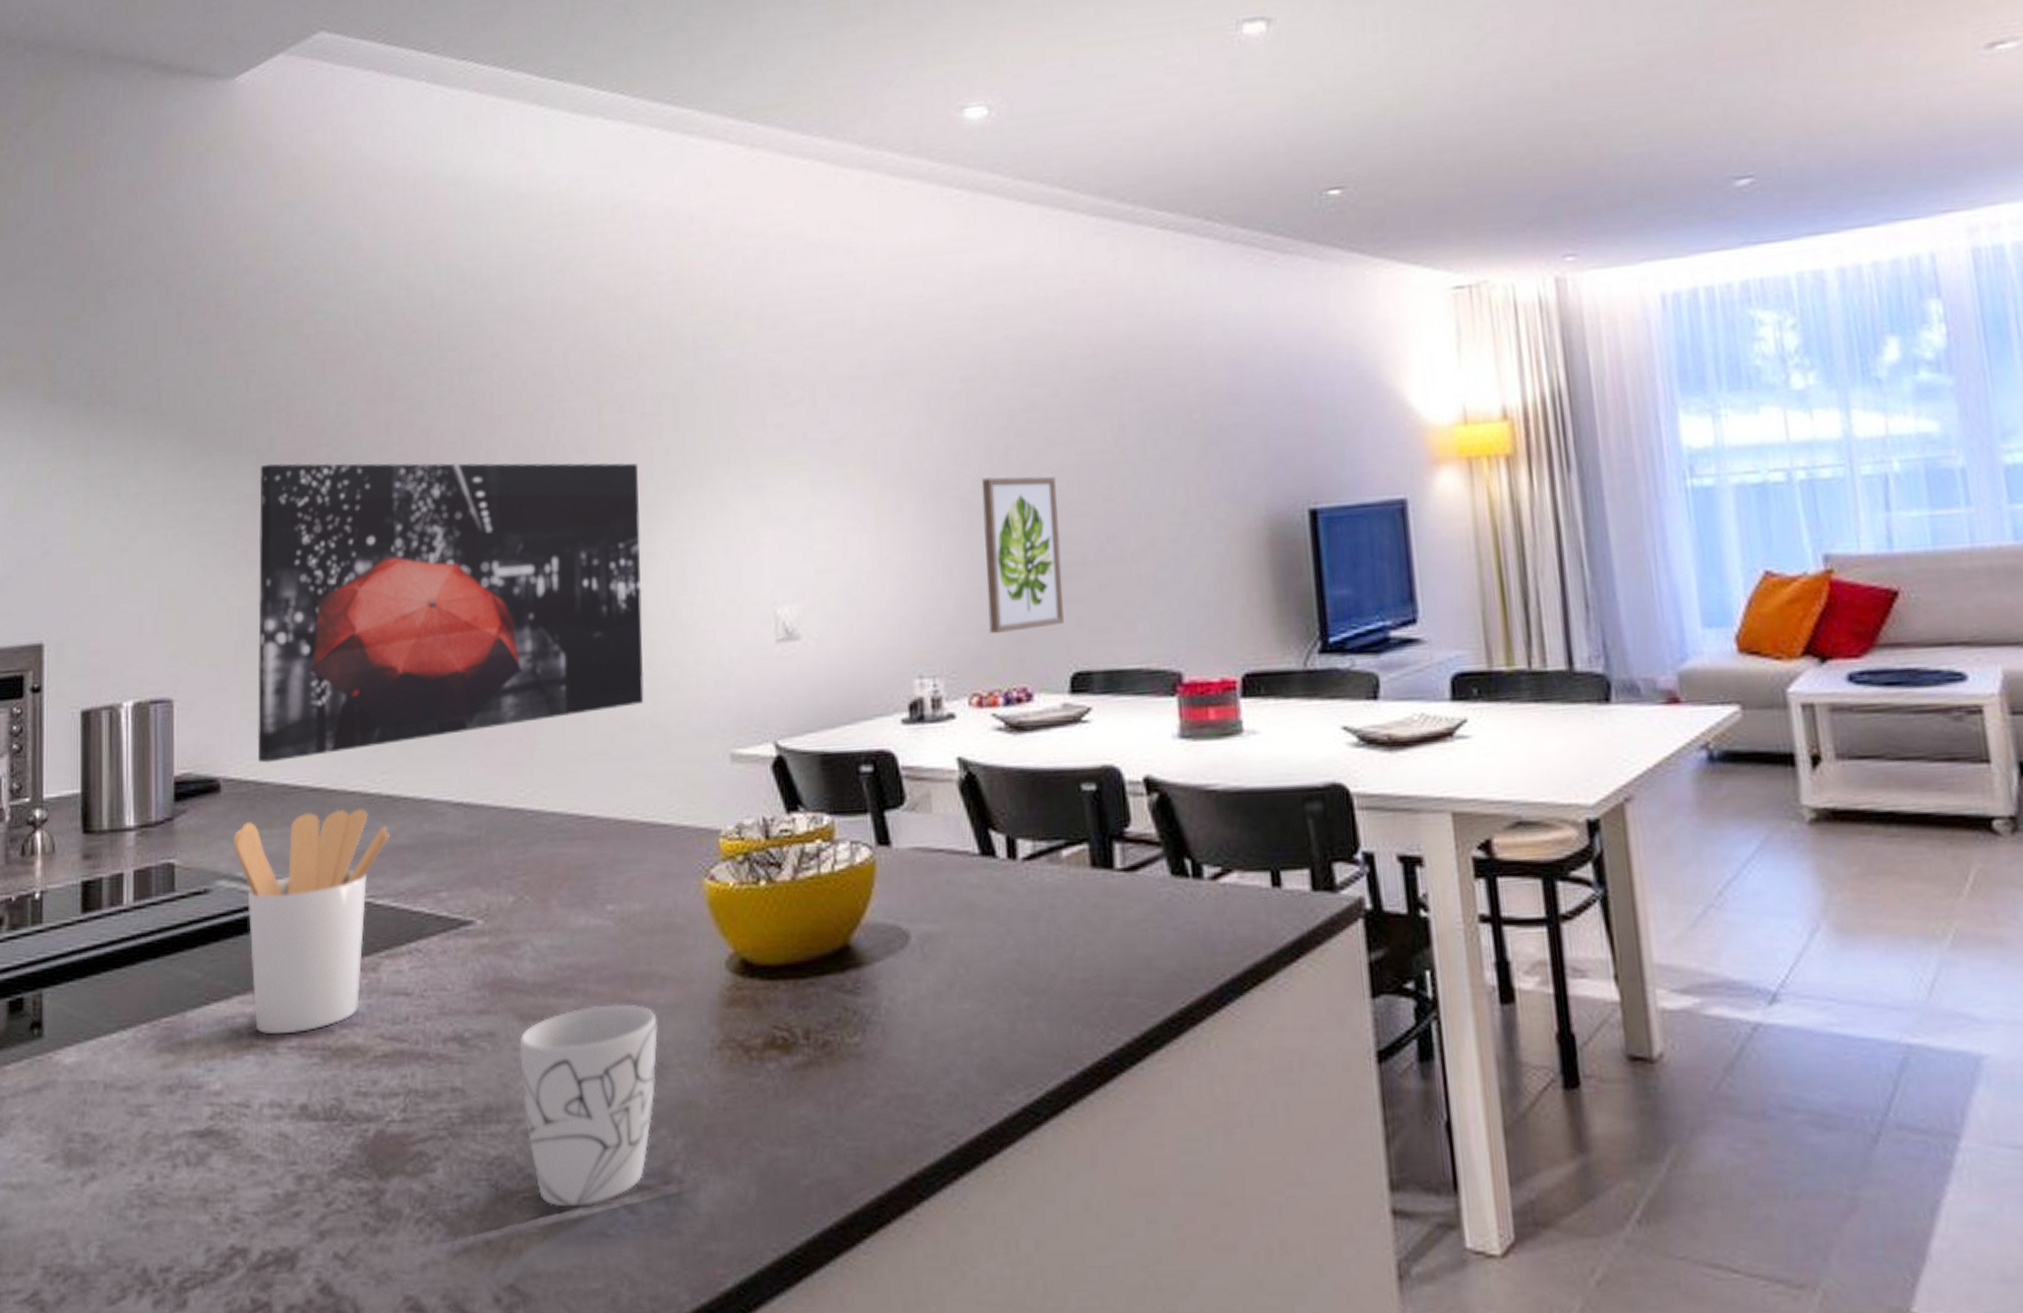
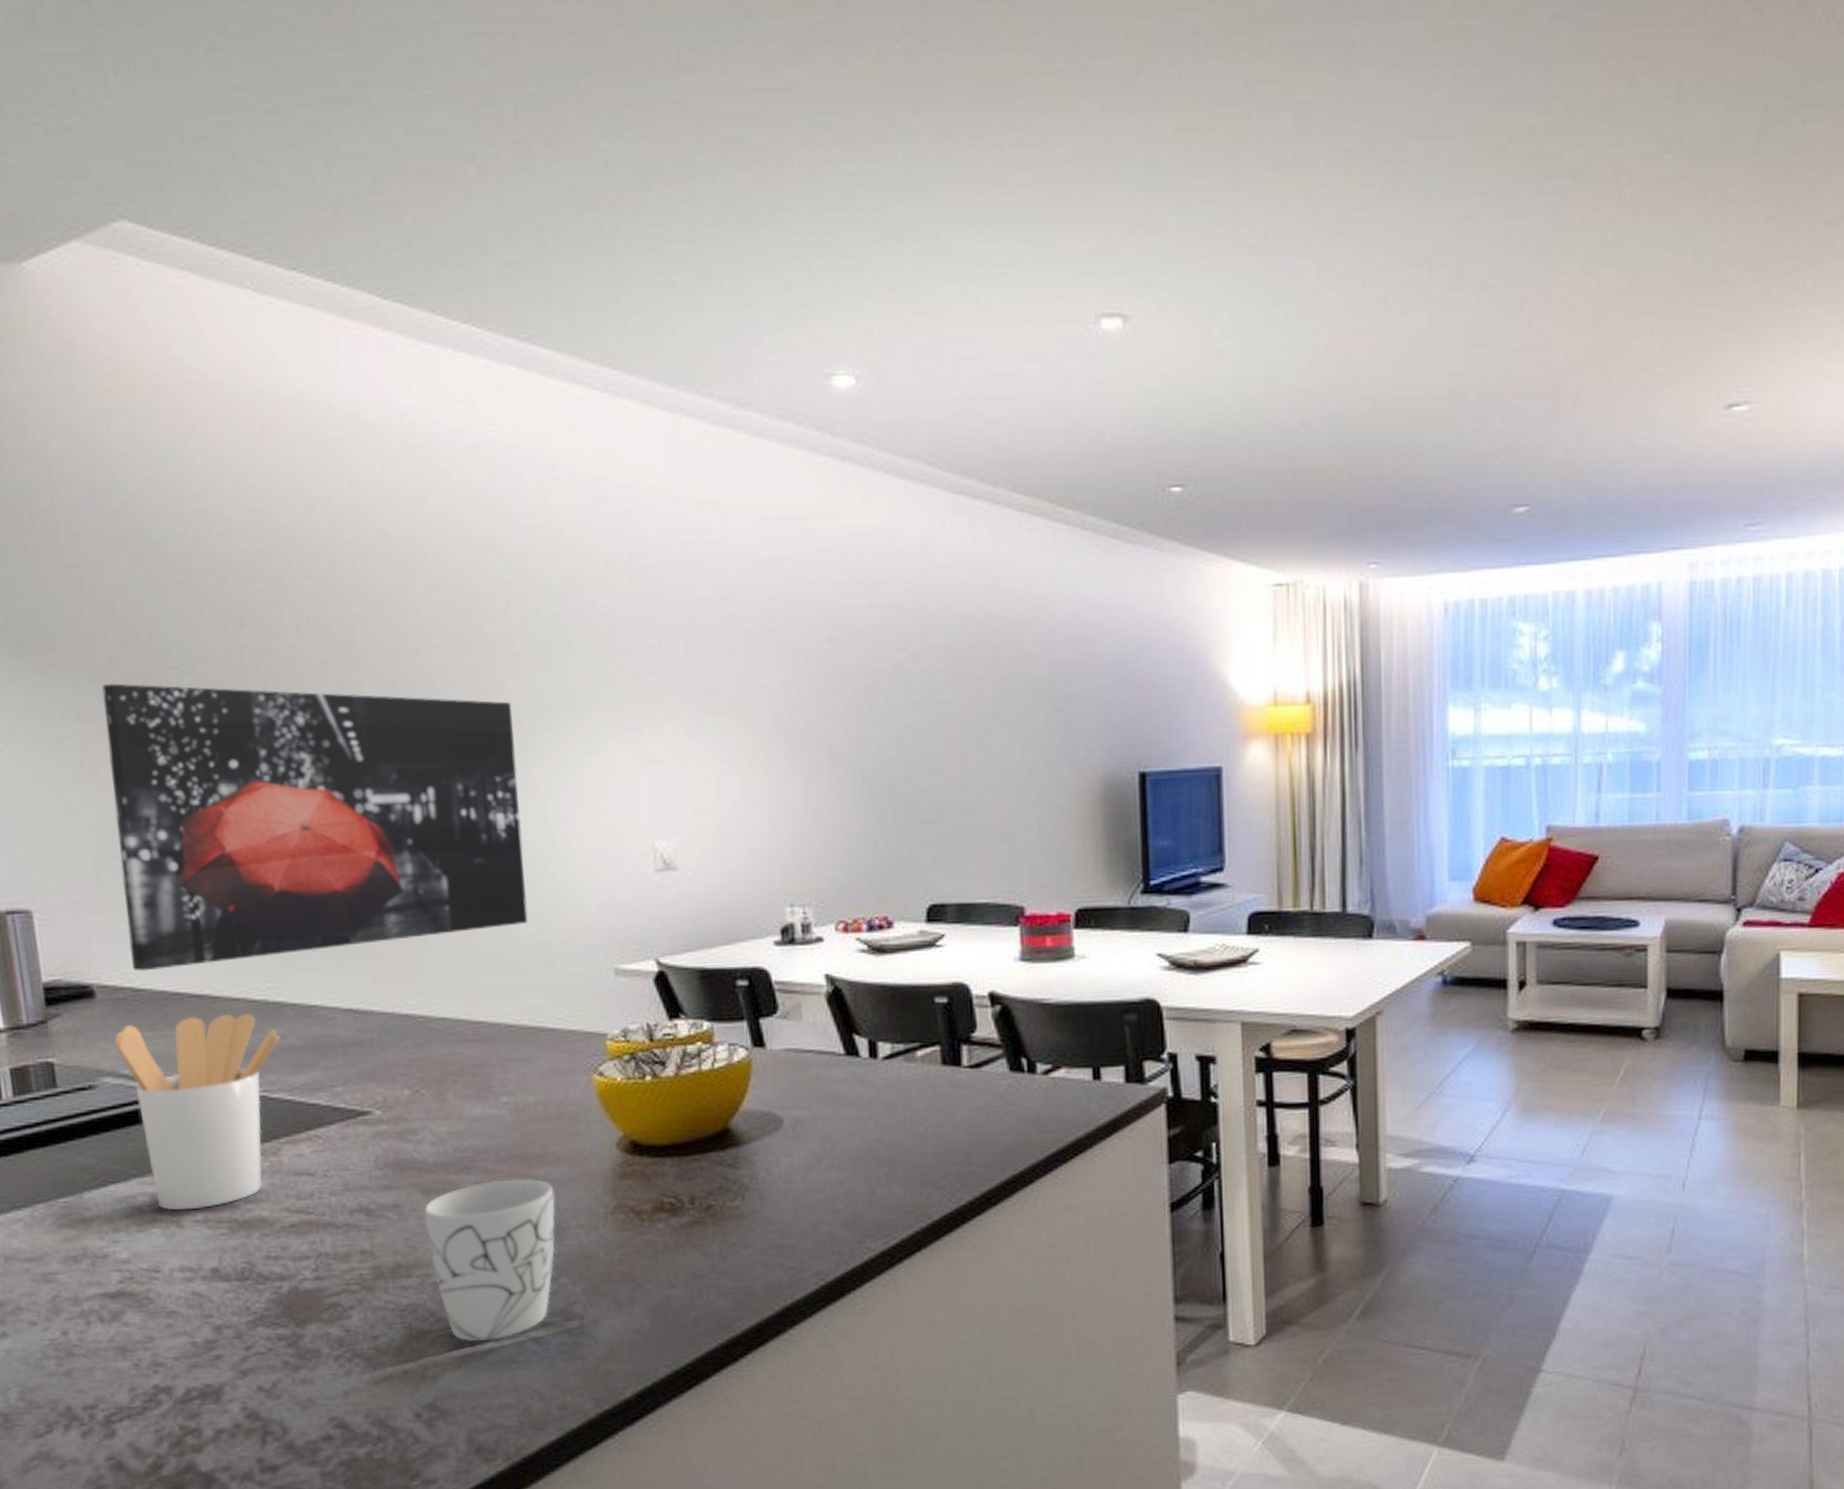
wall art: present [981,476,1064,633] -> none [847,731,922,869]

